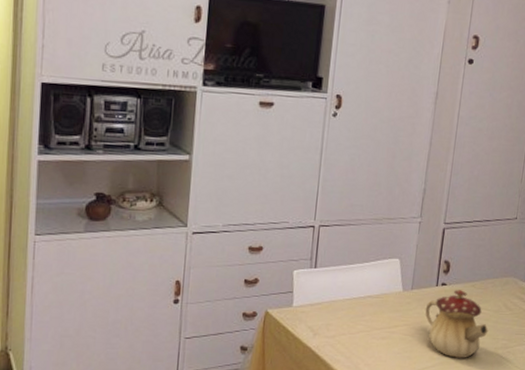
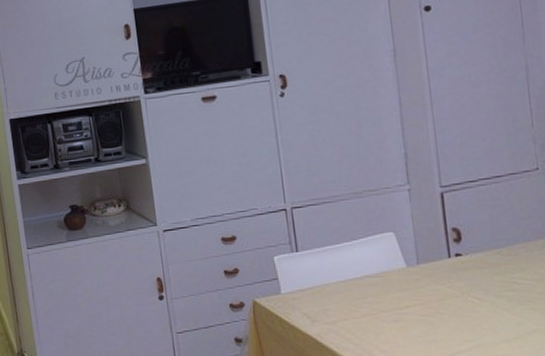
teapot: present [425,290,489,358] -> none [440,259,536,339]

